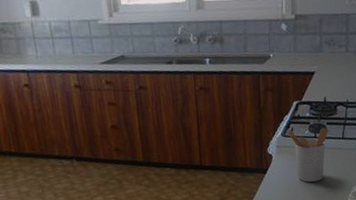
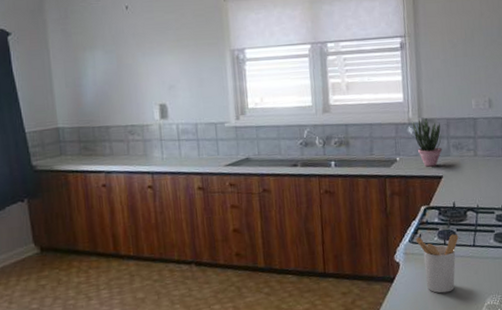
potted plant: none [285,14,315,63] -> present [412,118,443,167]

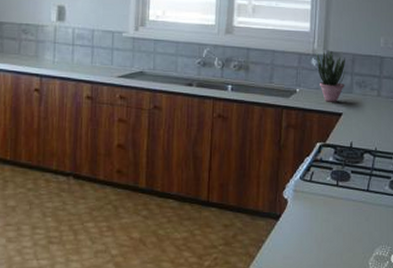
utensil holder: present [415,234,459,294] -> none [307,174,353,238]

